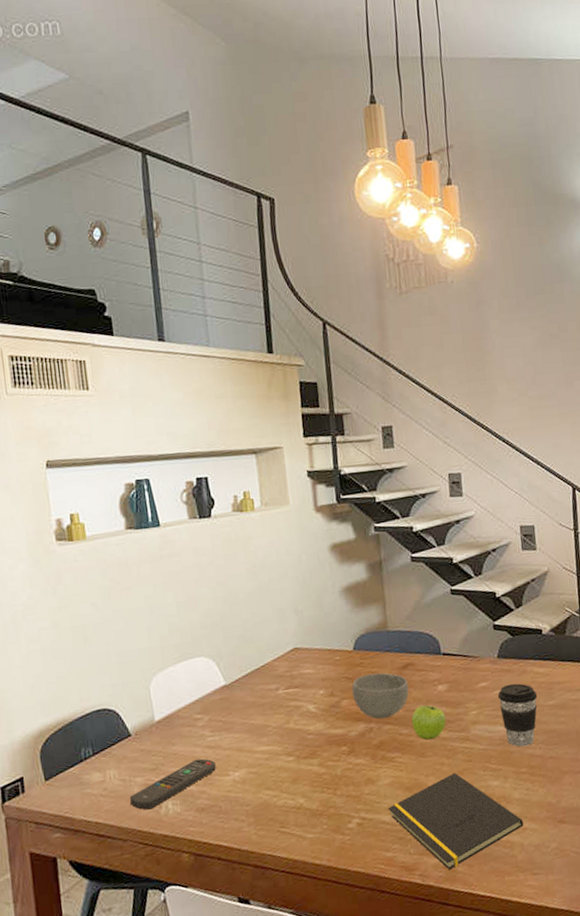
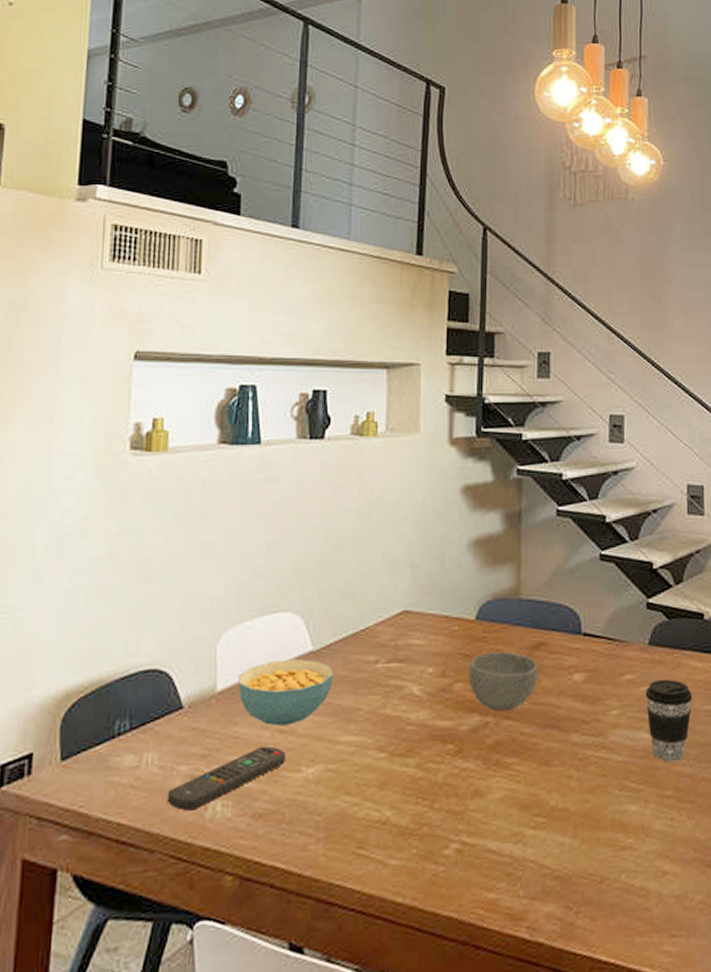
cereal bowl: none [170,692,245,744] -> present [238,658,334,726]
notepad: present [387,772,524,870] -> none [496,790,664,923]
fruit: present [411,705,446,740] -> none [537,698,580,744]

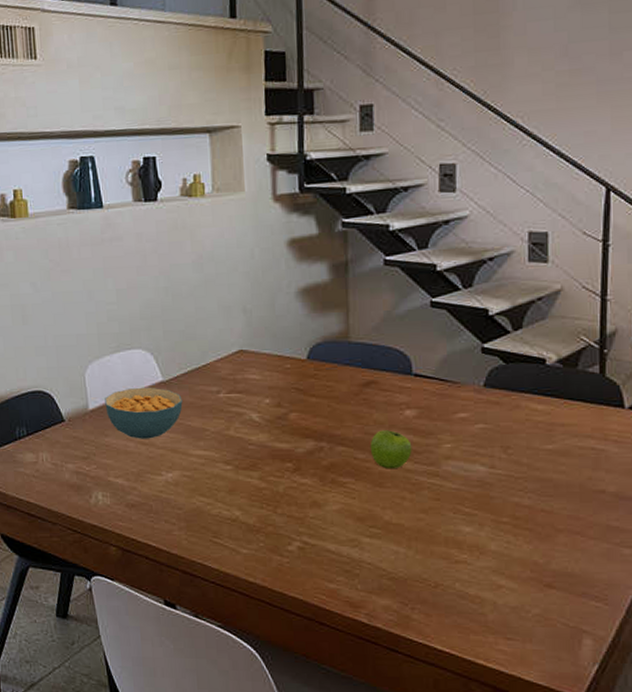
remote control: present [168,746,286,811] -> none [61,454,149,497]
bowl: present [468,651,538,712] -> none [302,388,370,439]
fruit: none [537,698,580,744] -> present [370,430,412,469]
coffee cup: present [645,679,693,762] -> none [480,418,532,493]

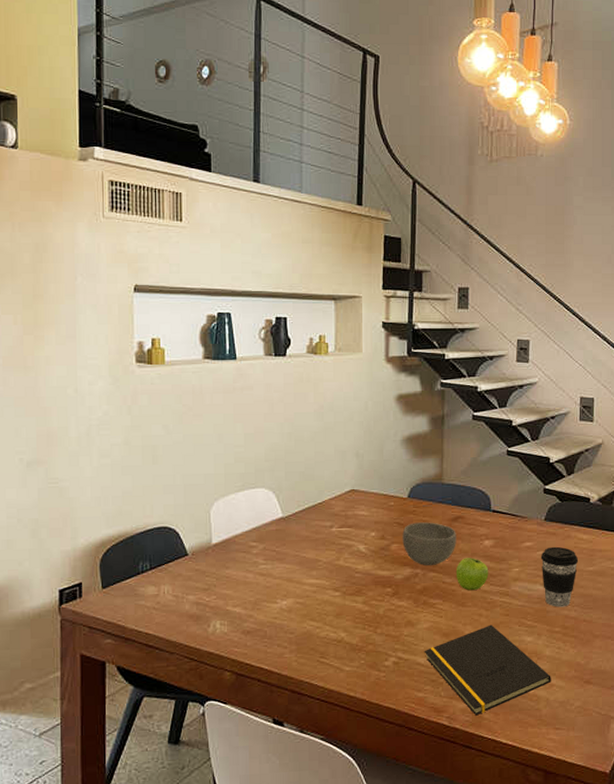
cereal bowl: present [105,387,183,439] -> none [228,522,299,570]
bowl: none [302,388,370,439] -> present [402,522,457,566]
notepad: none [334,510,499,615] -> present [424,624,551,716]
coffee cup: none [480,418,532,493] -> present [540,546,579,607]

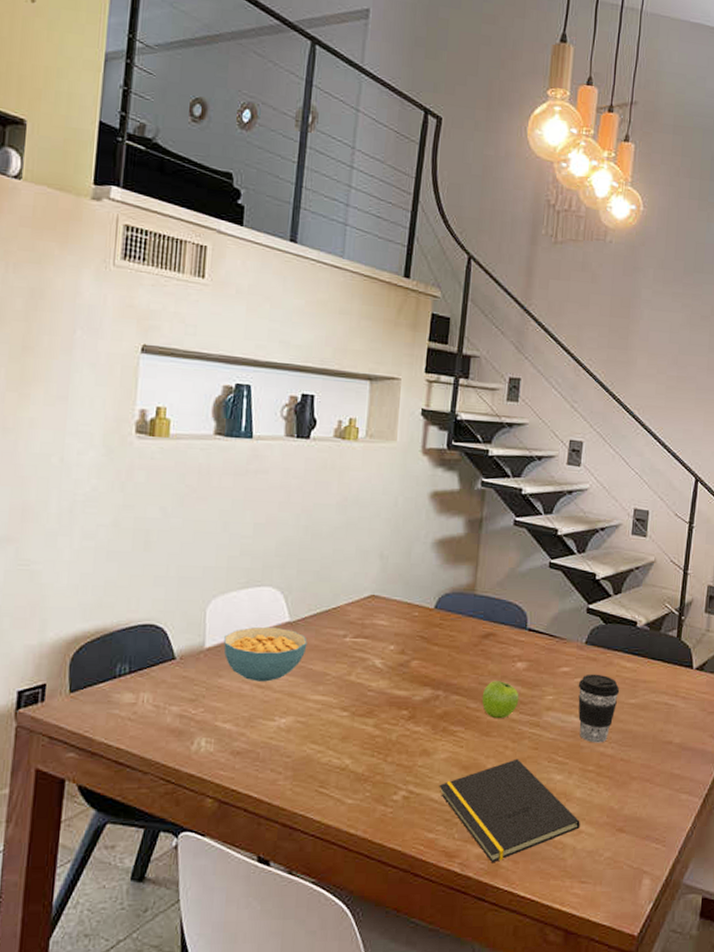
cereal bowl: none [228,522,299,570] -> present [223,626,307,682]
bowl: present [402,522,457,566] -> none [424,637,486,688]

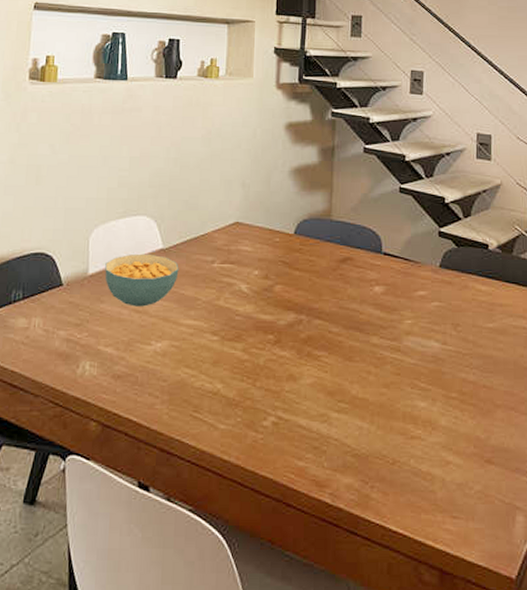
notepad: present [439,759,580,863] -> none [306,384,447,494]
fruit: present [481,681,519,719] -> none [343,305,379,344]
coffee cup: present [578,674,620,743] -> none [435,297,477,369]

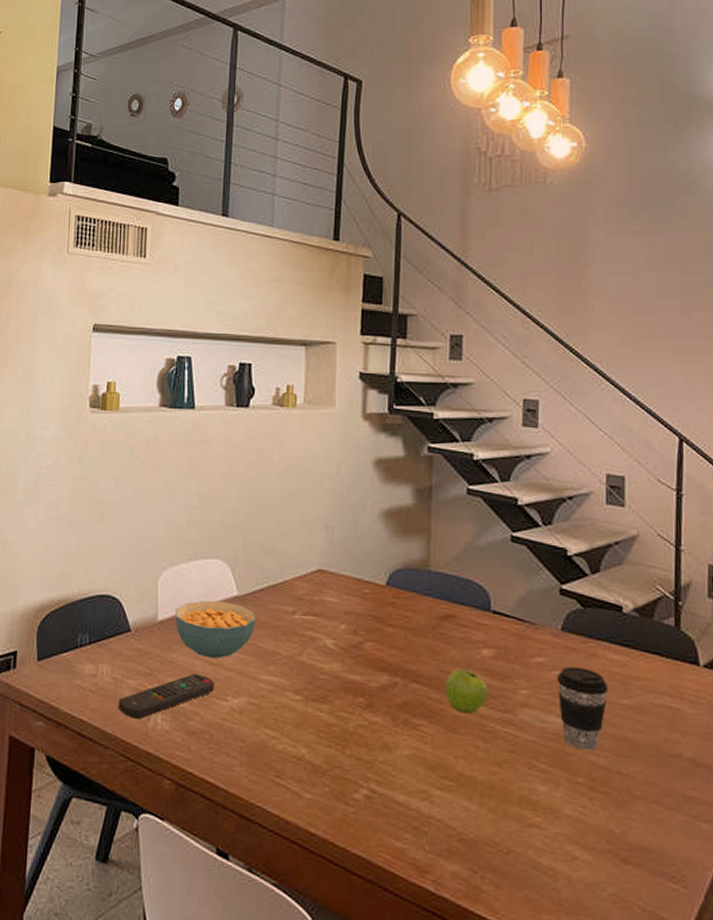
remote control: none [49,321,140,367] -> present [119,673,214,719]
fruit: none [343,305,379,344] -> present [445,669,488,714]
coffee cup: none [435,297,477,369] -> present [556,666,609,751]

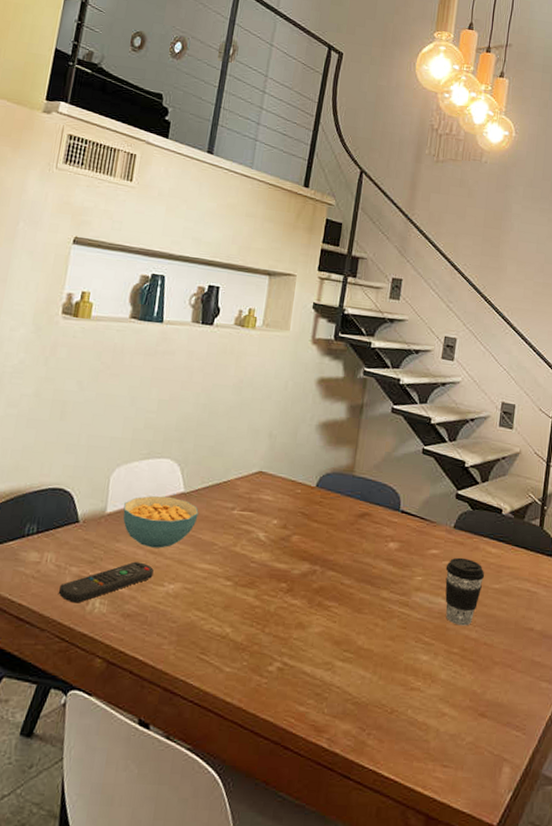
fruit: present [445,669,488,714] -> none [355,559,391,597]

